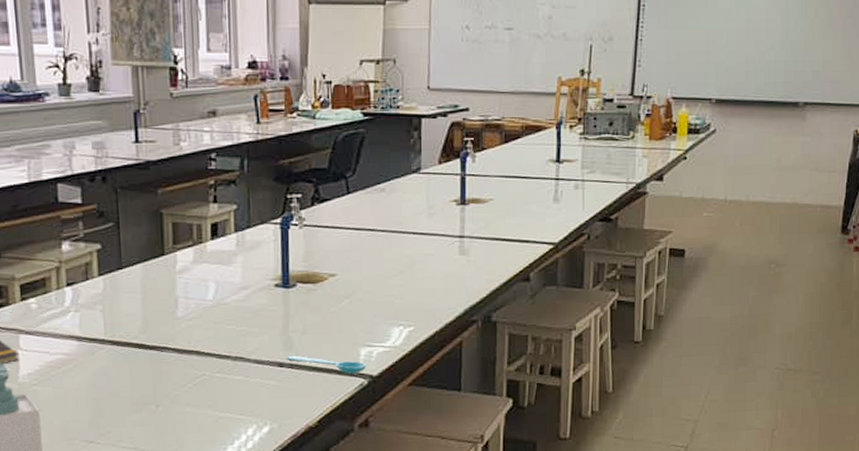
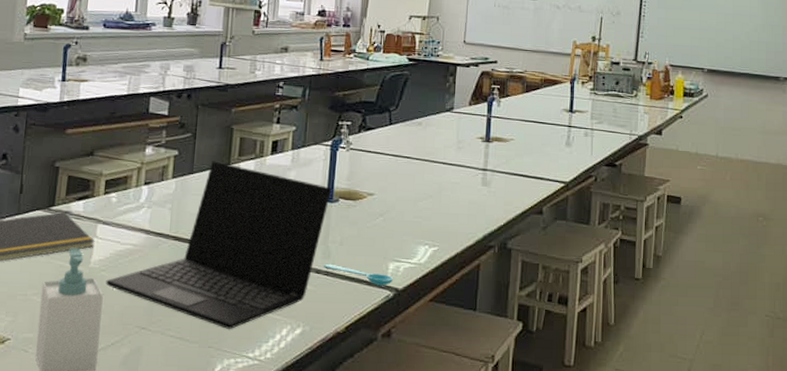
laptop: none [40,252,287,434] -> present [106,161,332,329]

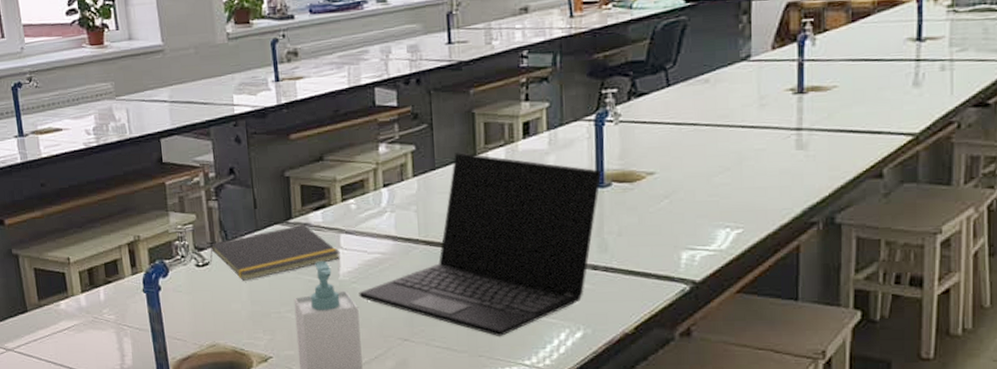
spoon: present [324,263,393,286] -> none [601,258,688,279]

